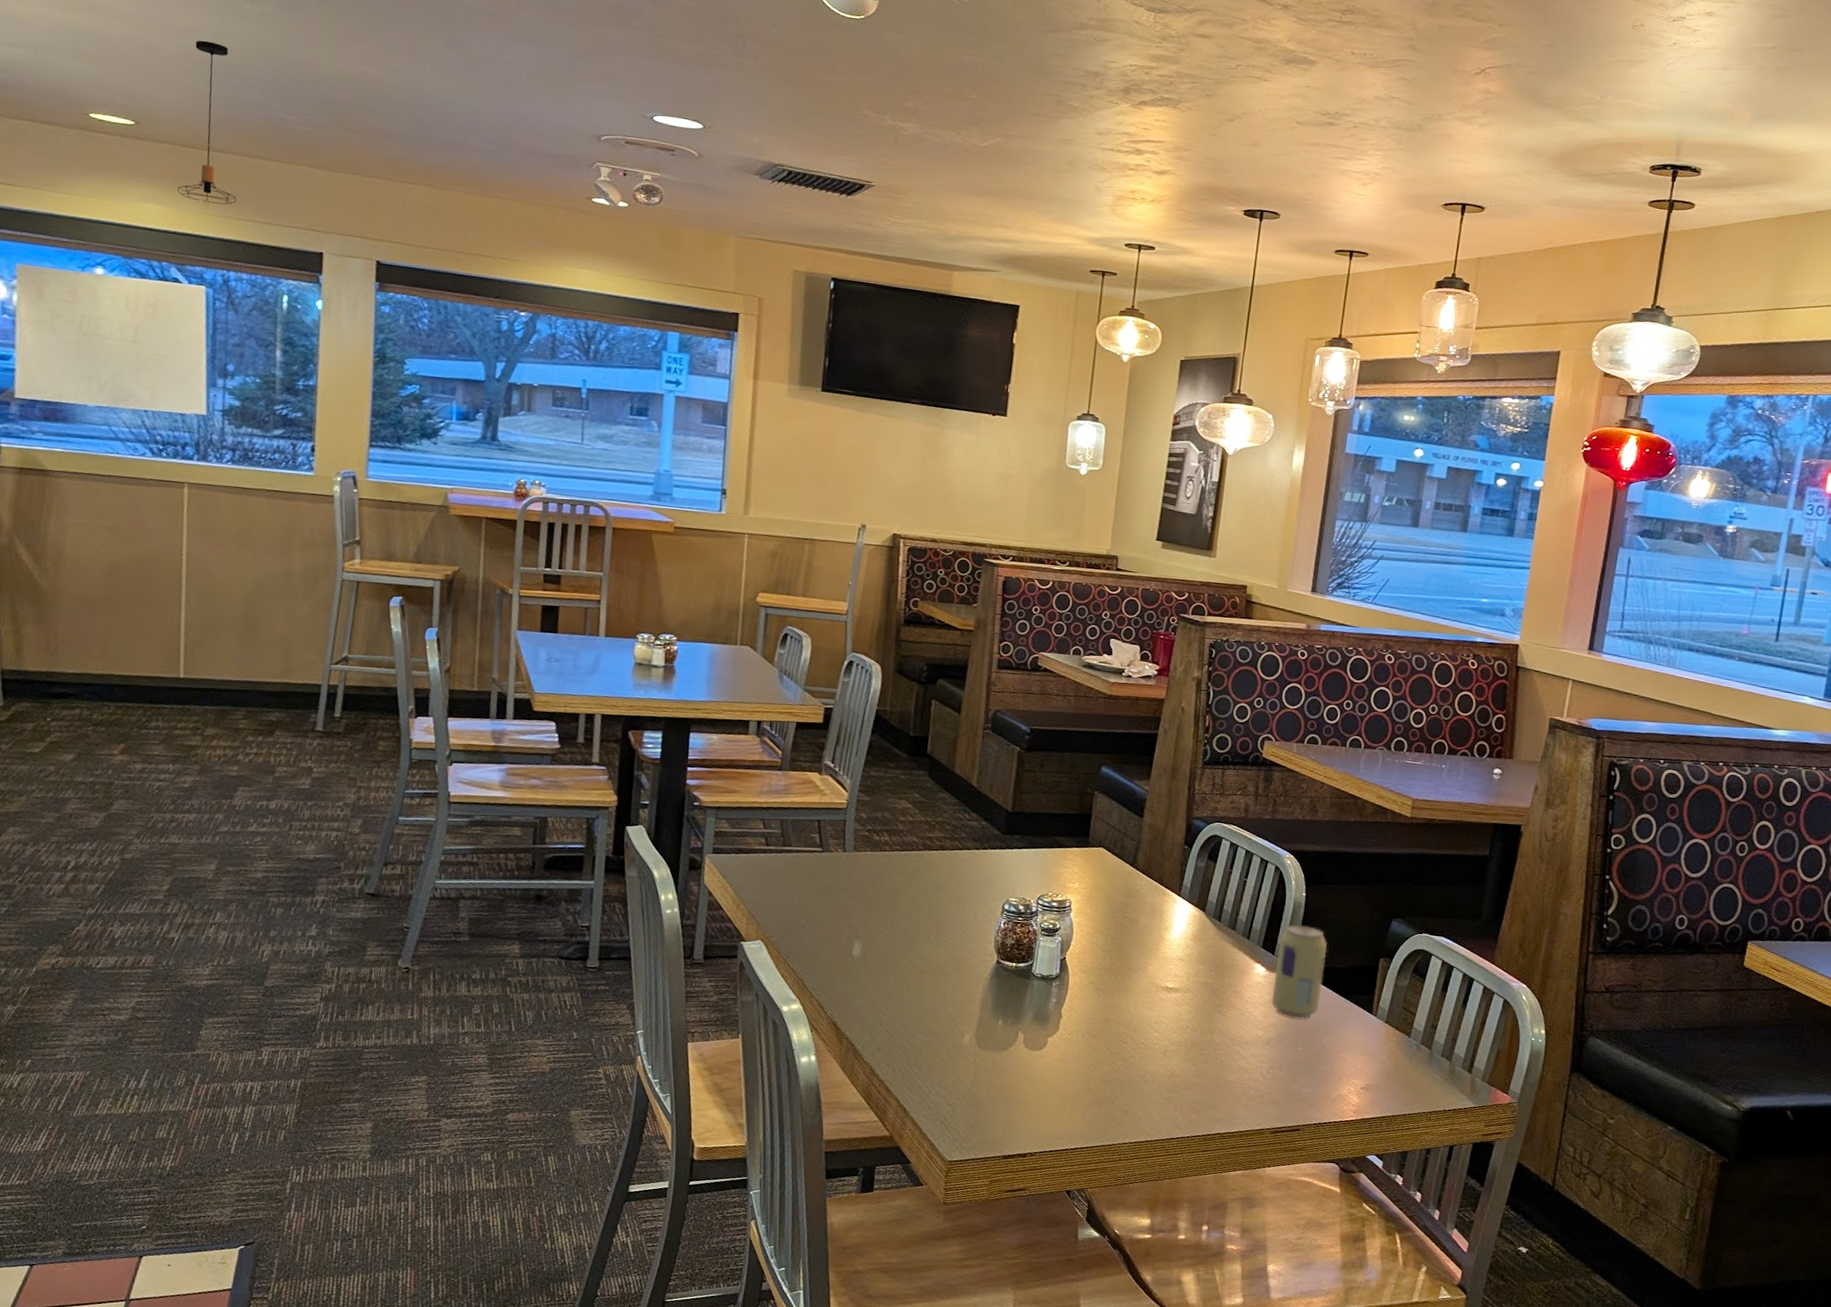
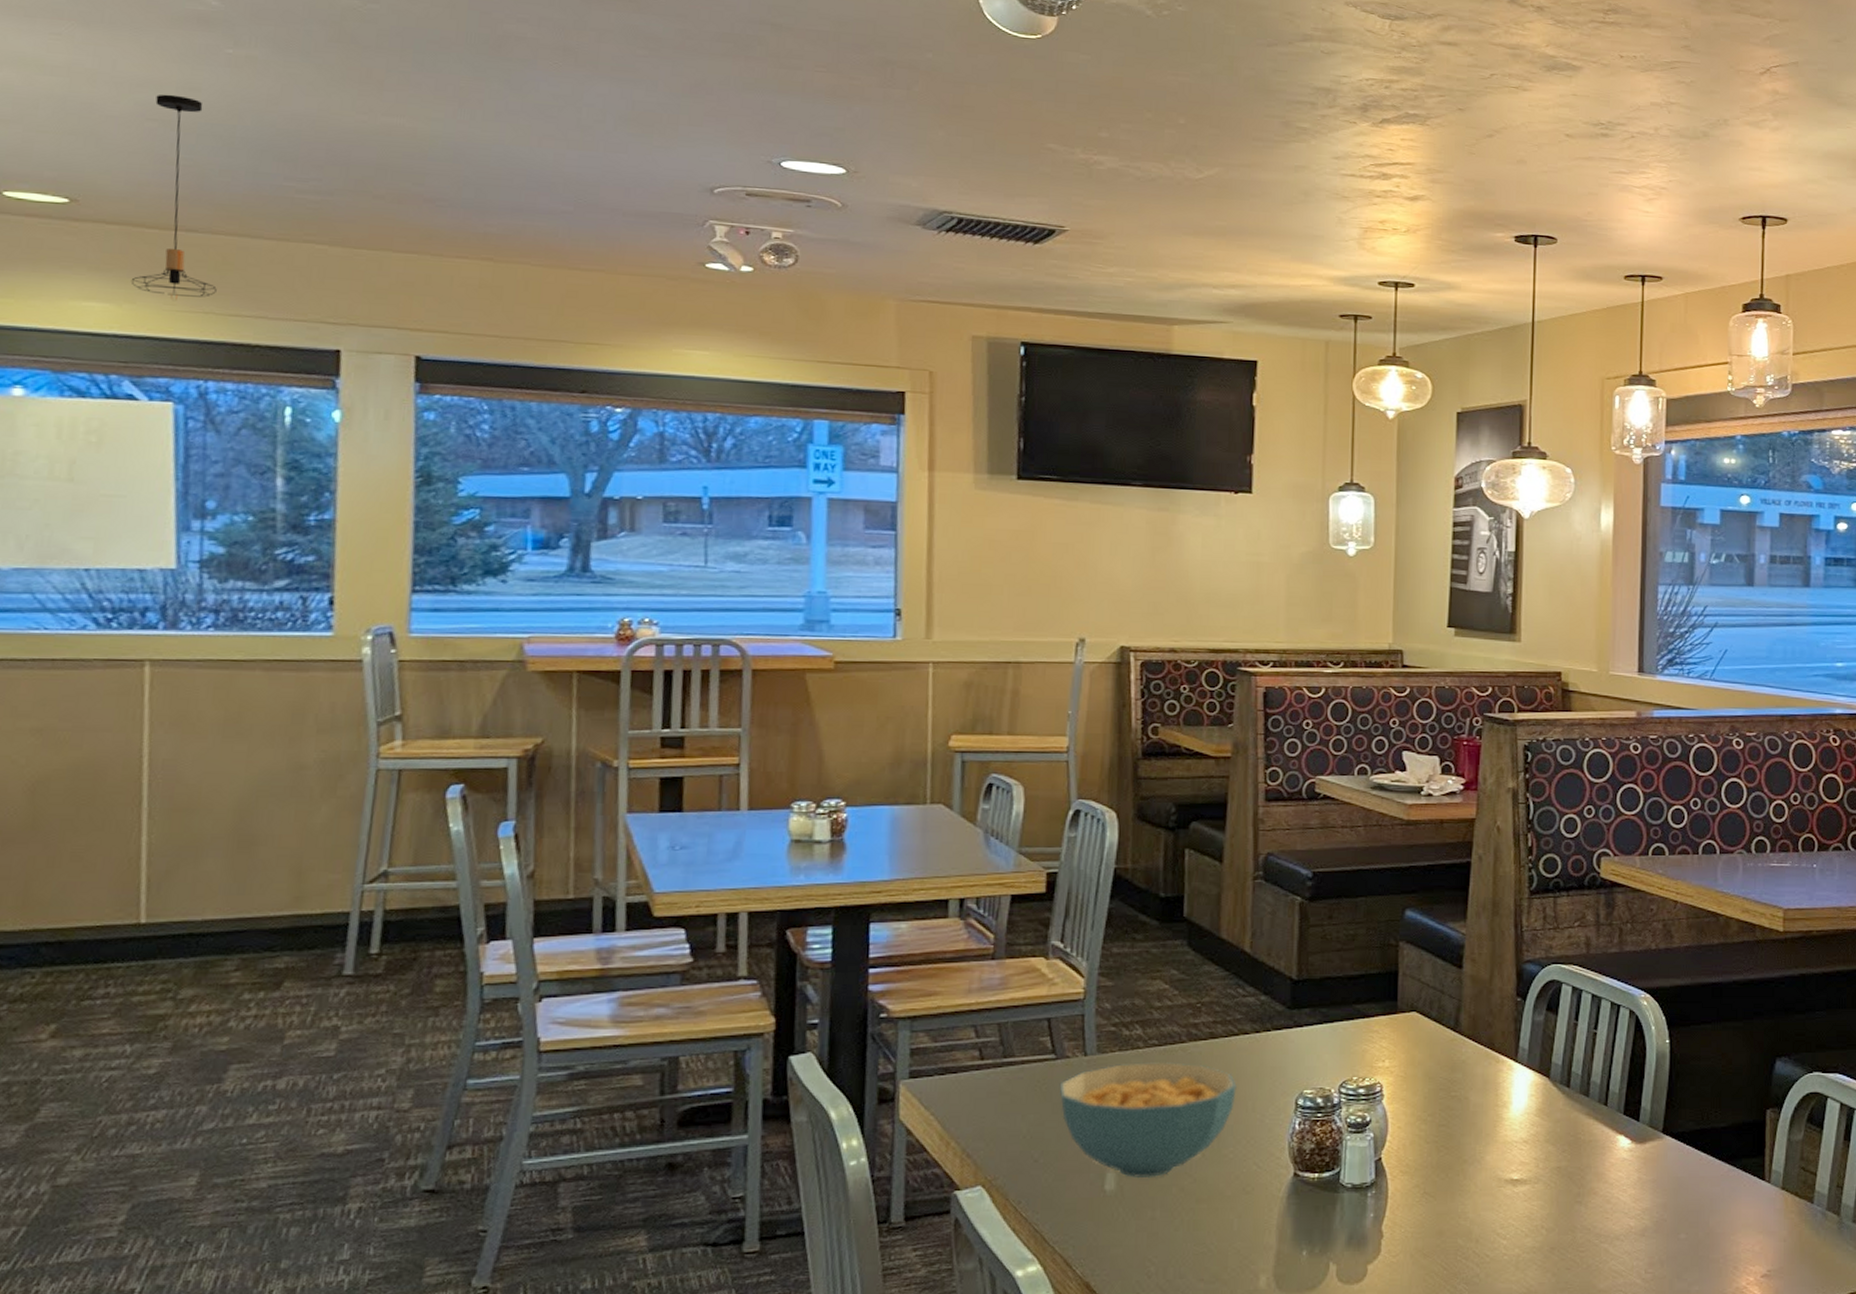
cereal bowl: none [823,861,958,951] -> present [1059,1061,1237,1179]
beverage can: present [1271,924,1327,1018] -> none [1642,1080,1703,1198]

